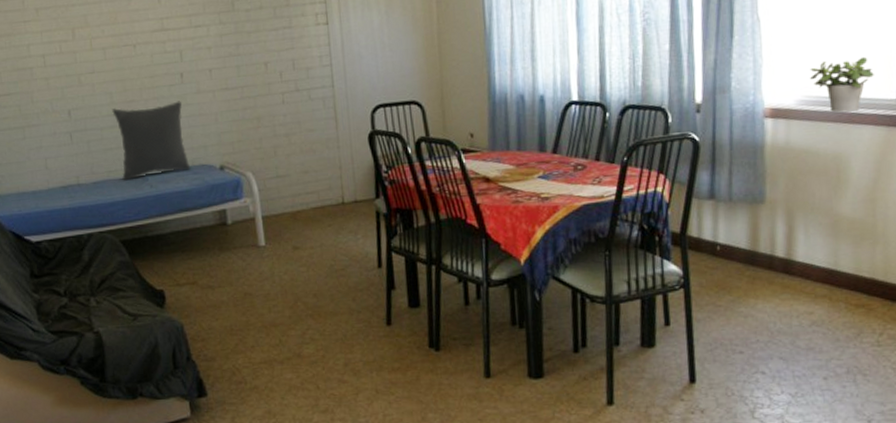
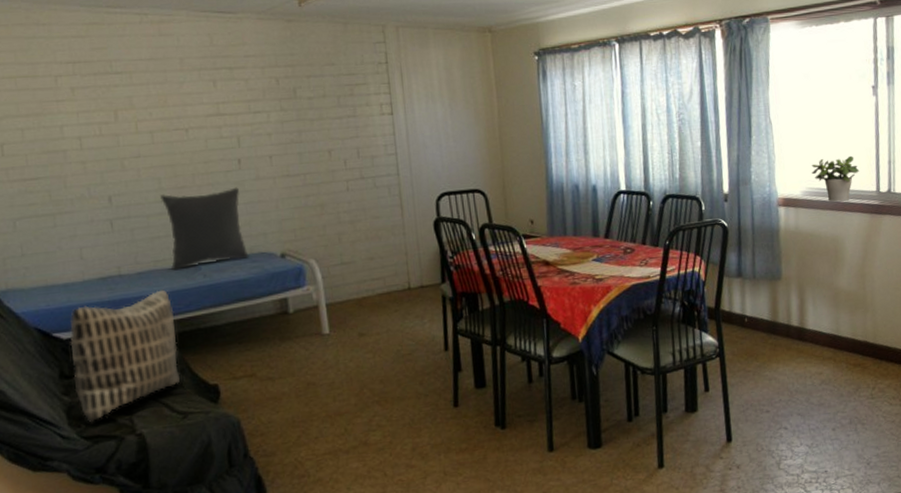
cushion: none [38,198,131,320] -> present [70,289,180,424]

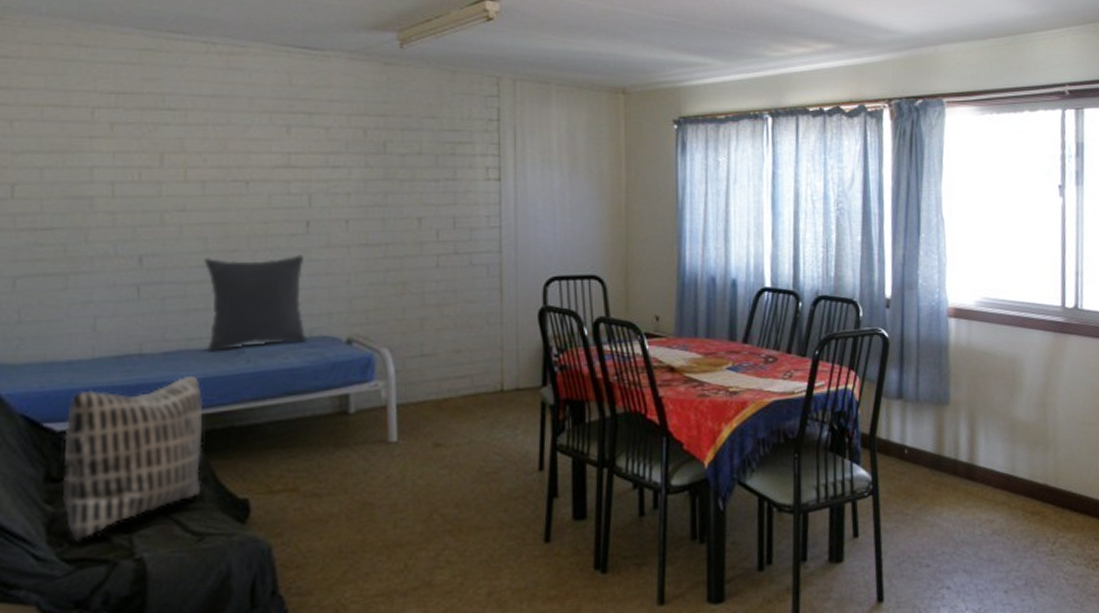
potted plant: present [811,155,859,202] -> none [988,263,1042,317]

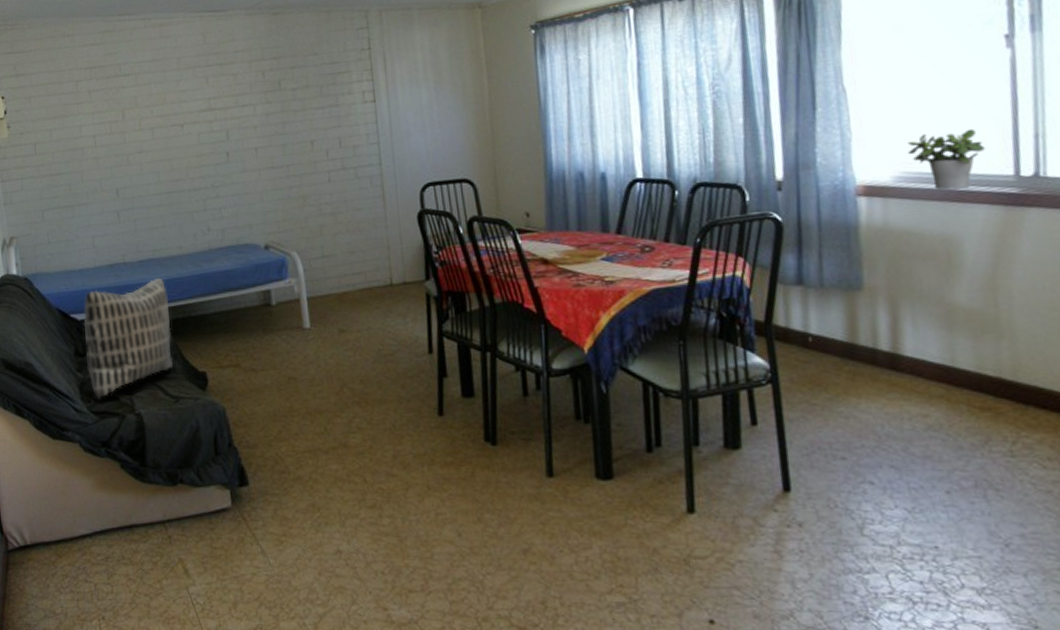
pillow: present [204,255,307,353] -> none [159,179,236,260]
potted plant: none [988,263,1042,317] -> present [907,128,985,191]

